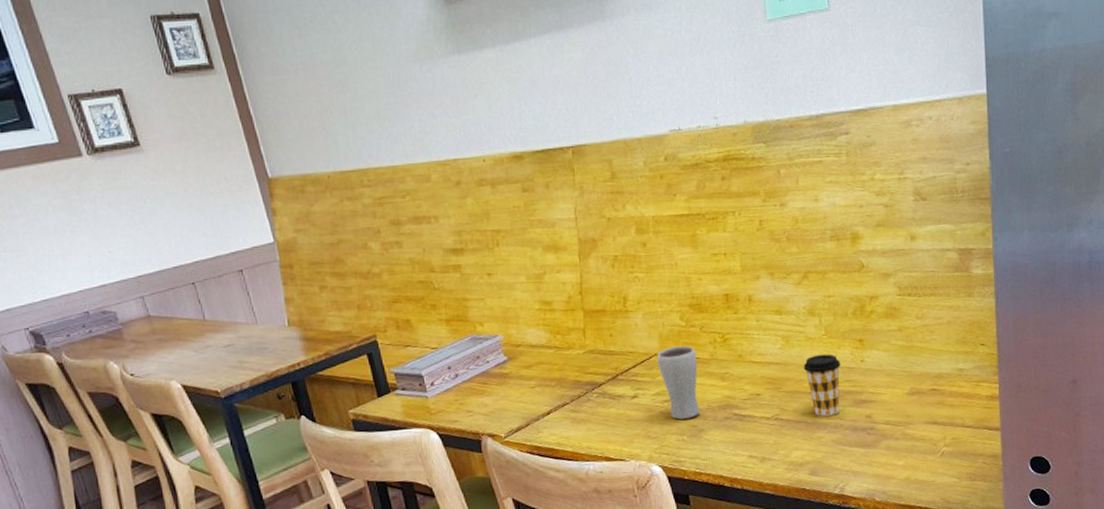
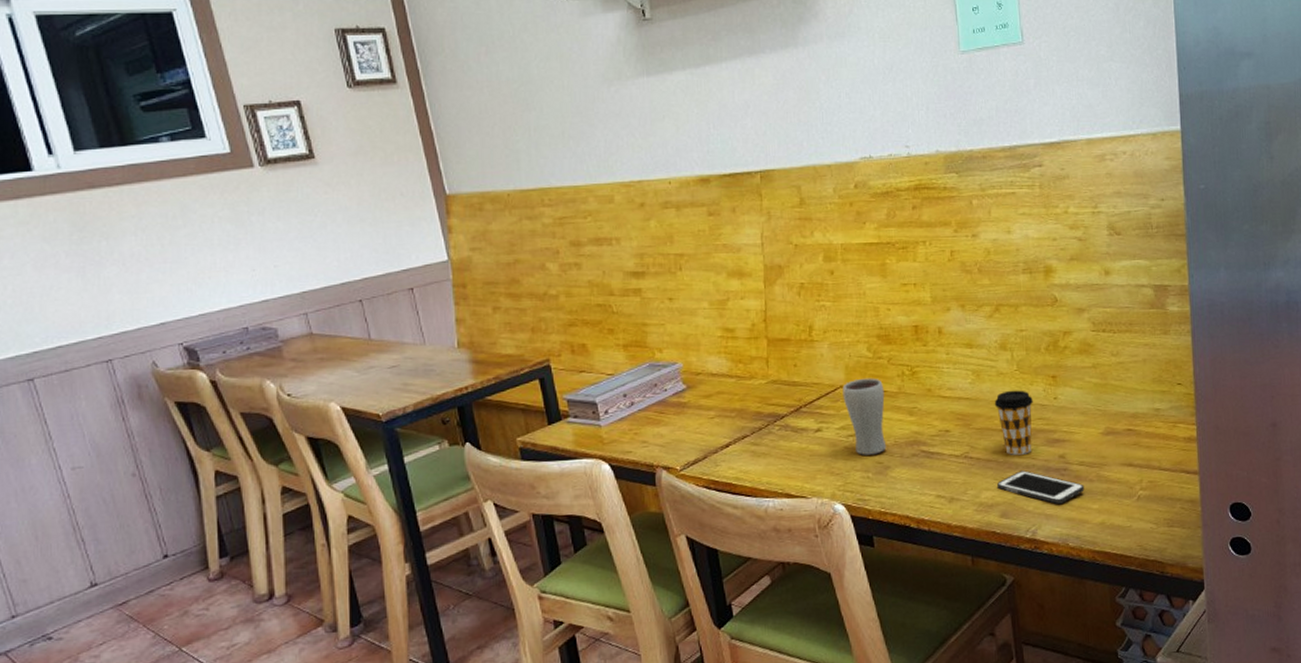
cell phone: none [806,430,891,461] -> present [996,470,1085,504]

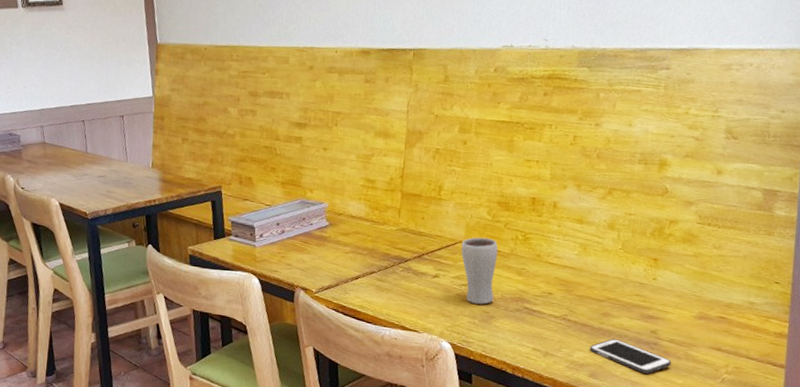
coffee cup: present [994,390,1033,455] -> none [596,266,633,325]

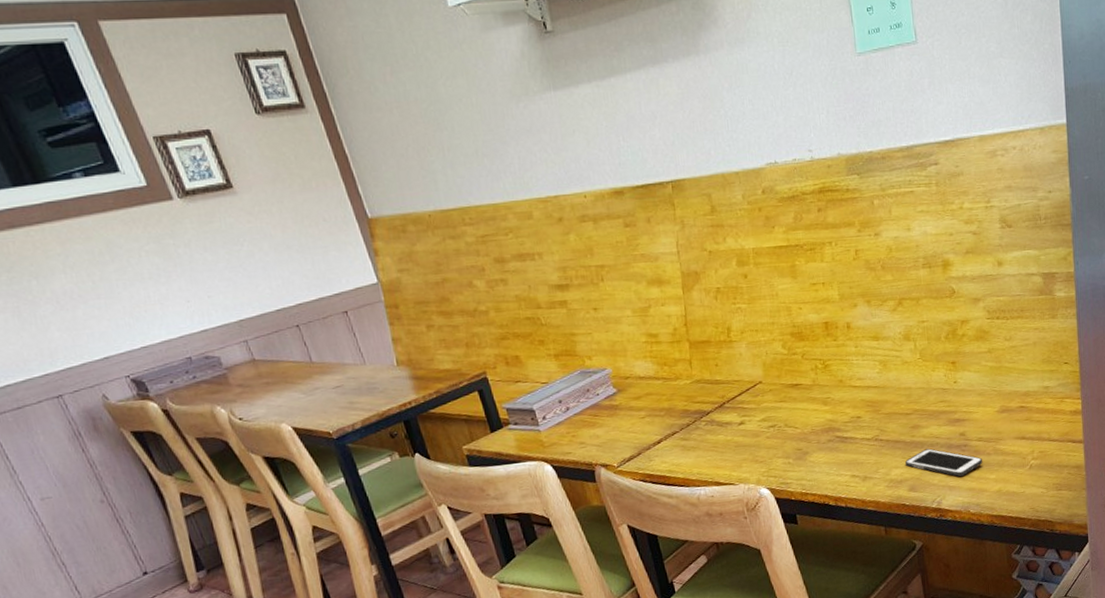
drinking glass: present [461,237,498,305] -> none [761,372,805,444]

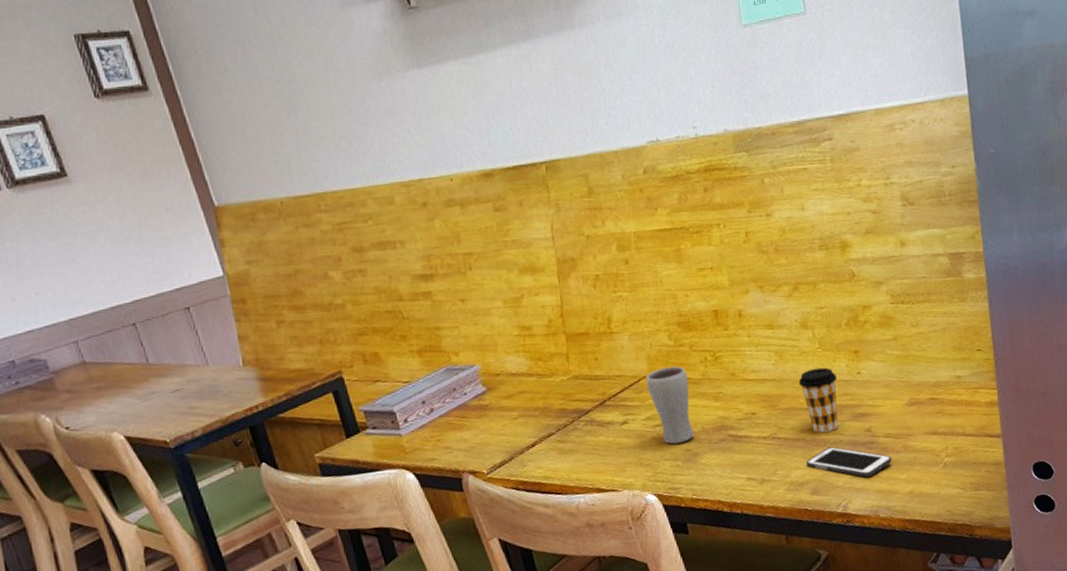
drinking glass: none [761,372,805,444] -> present [646,366,695,444]
coffee cup: none [900,376,936,436] -> present [798,367,839,433]

